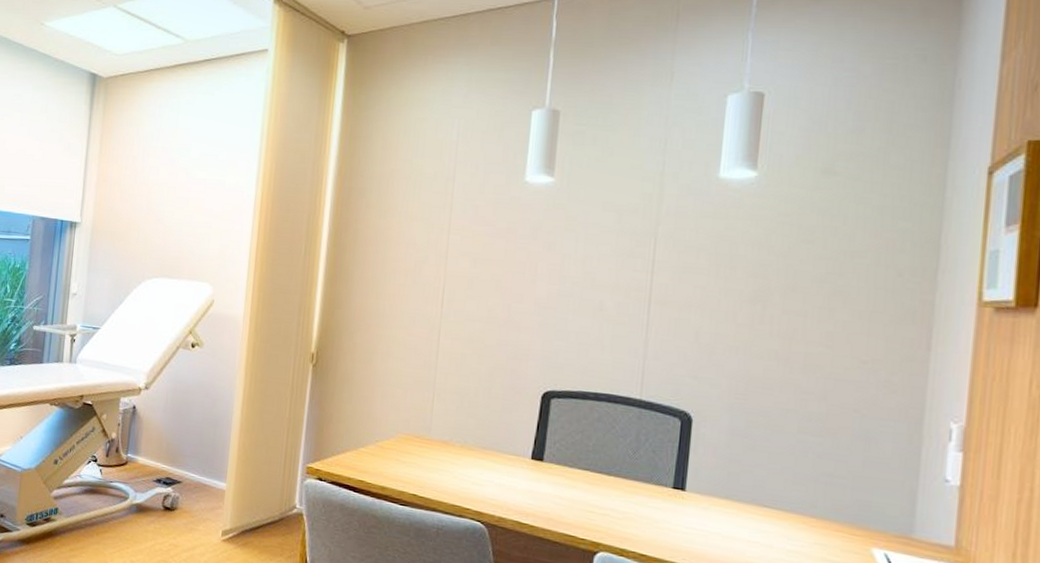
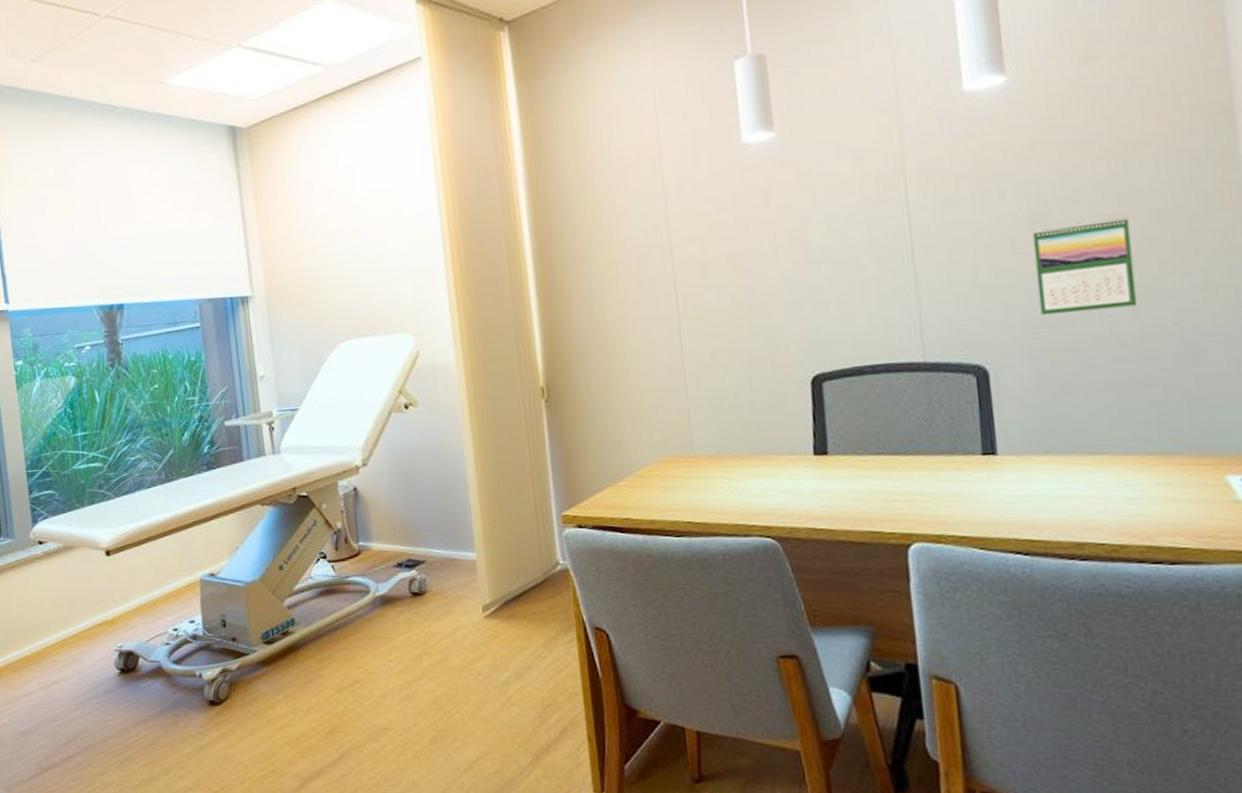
calendar: none [746,307,835,389] -> present [1032,216,1138,316]

